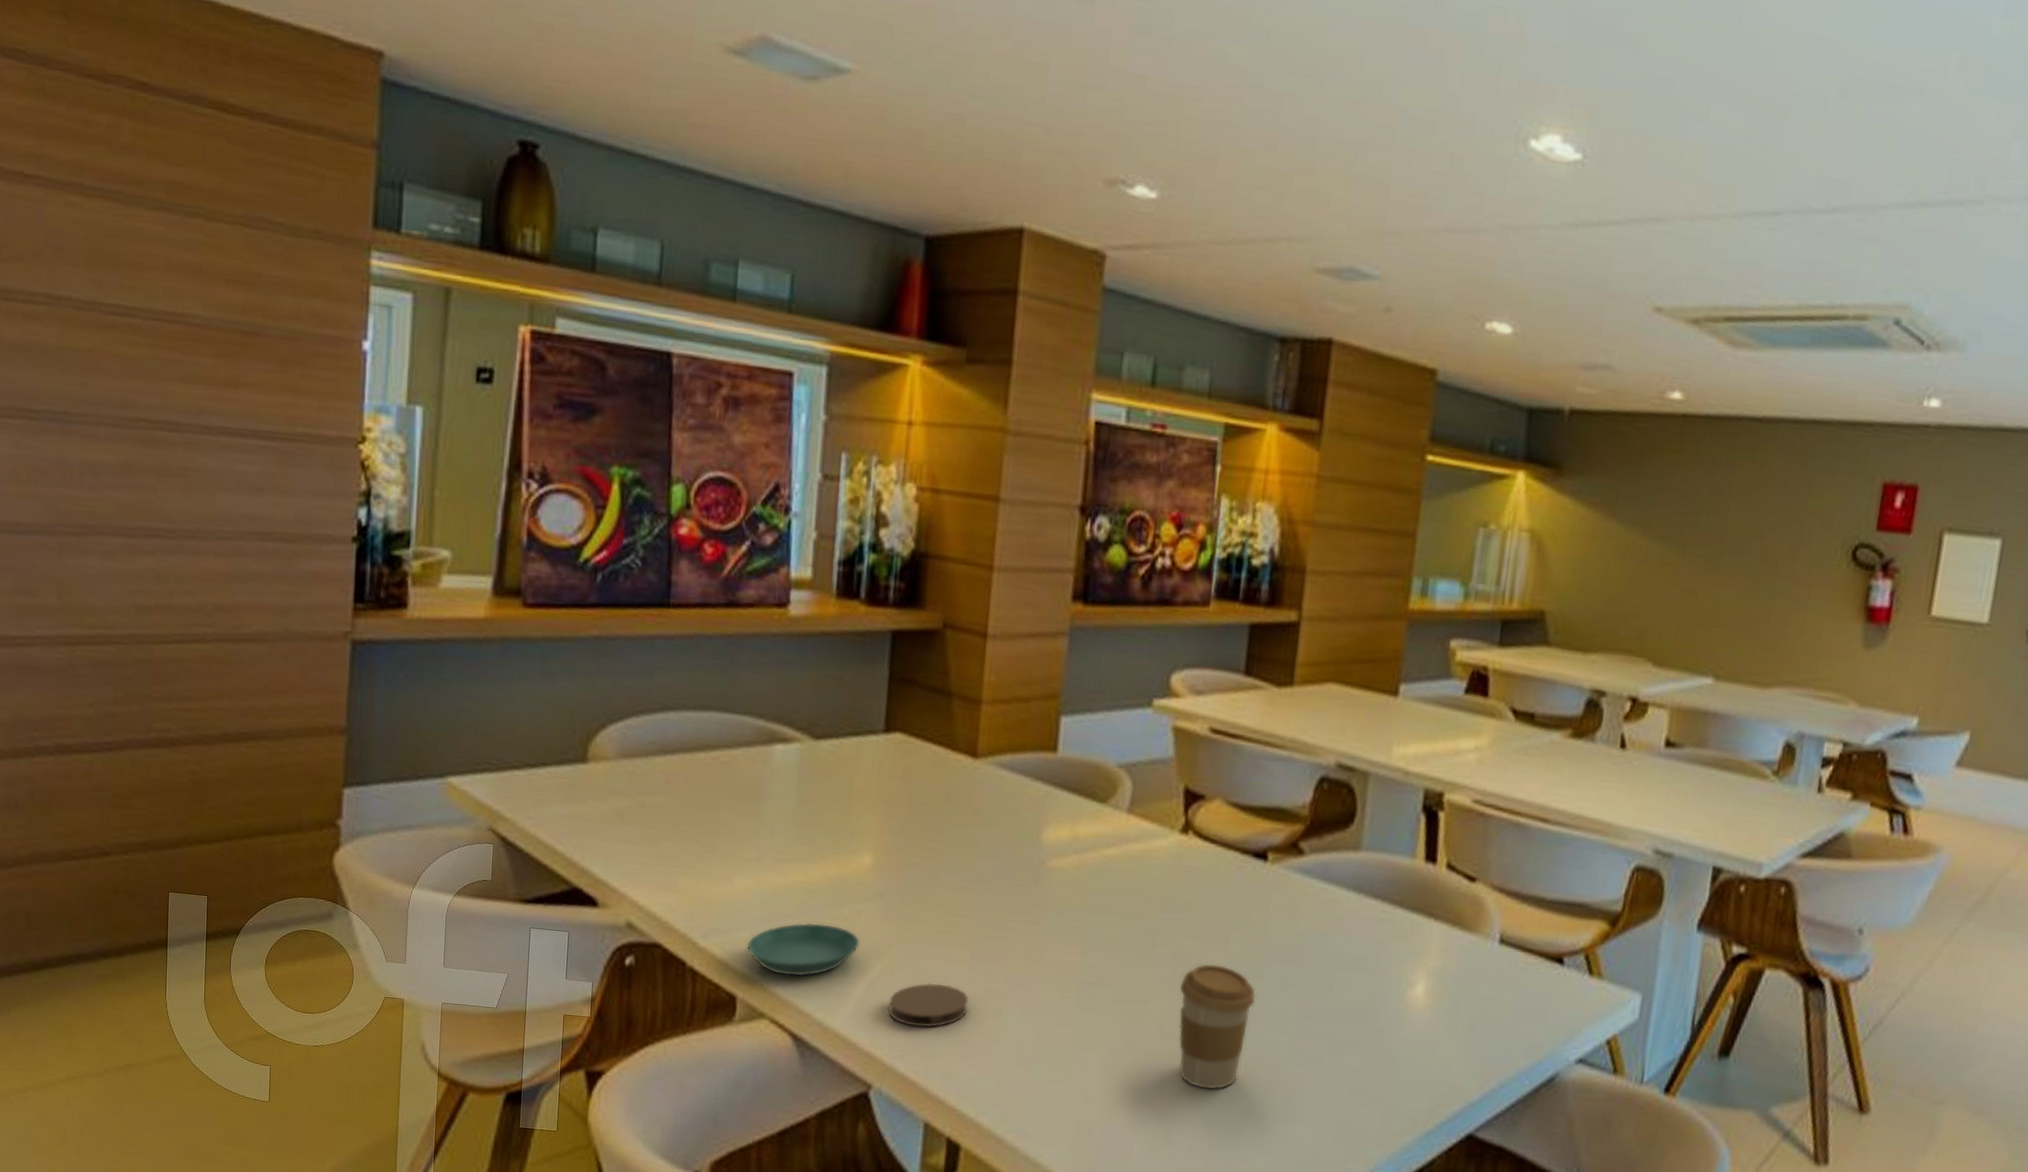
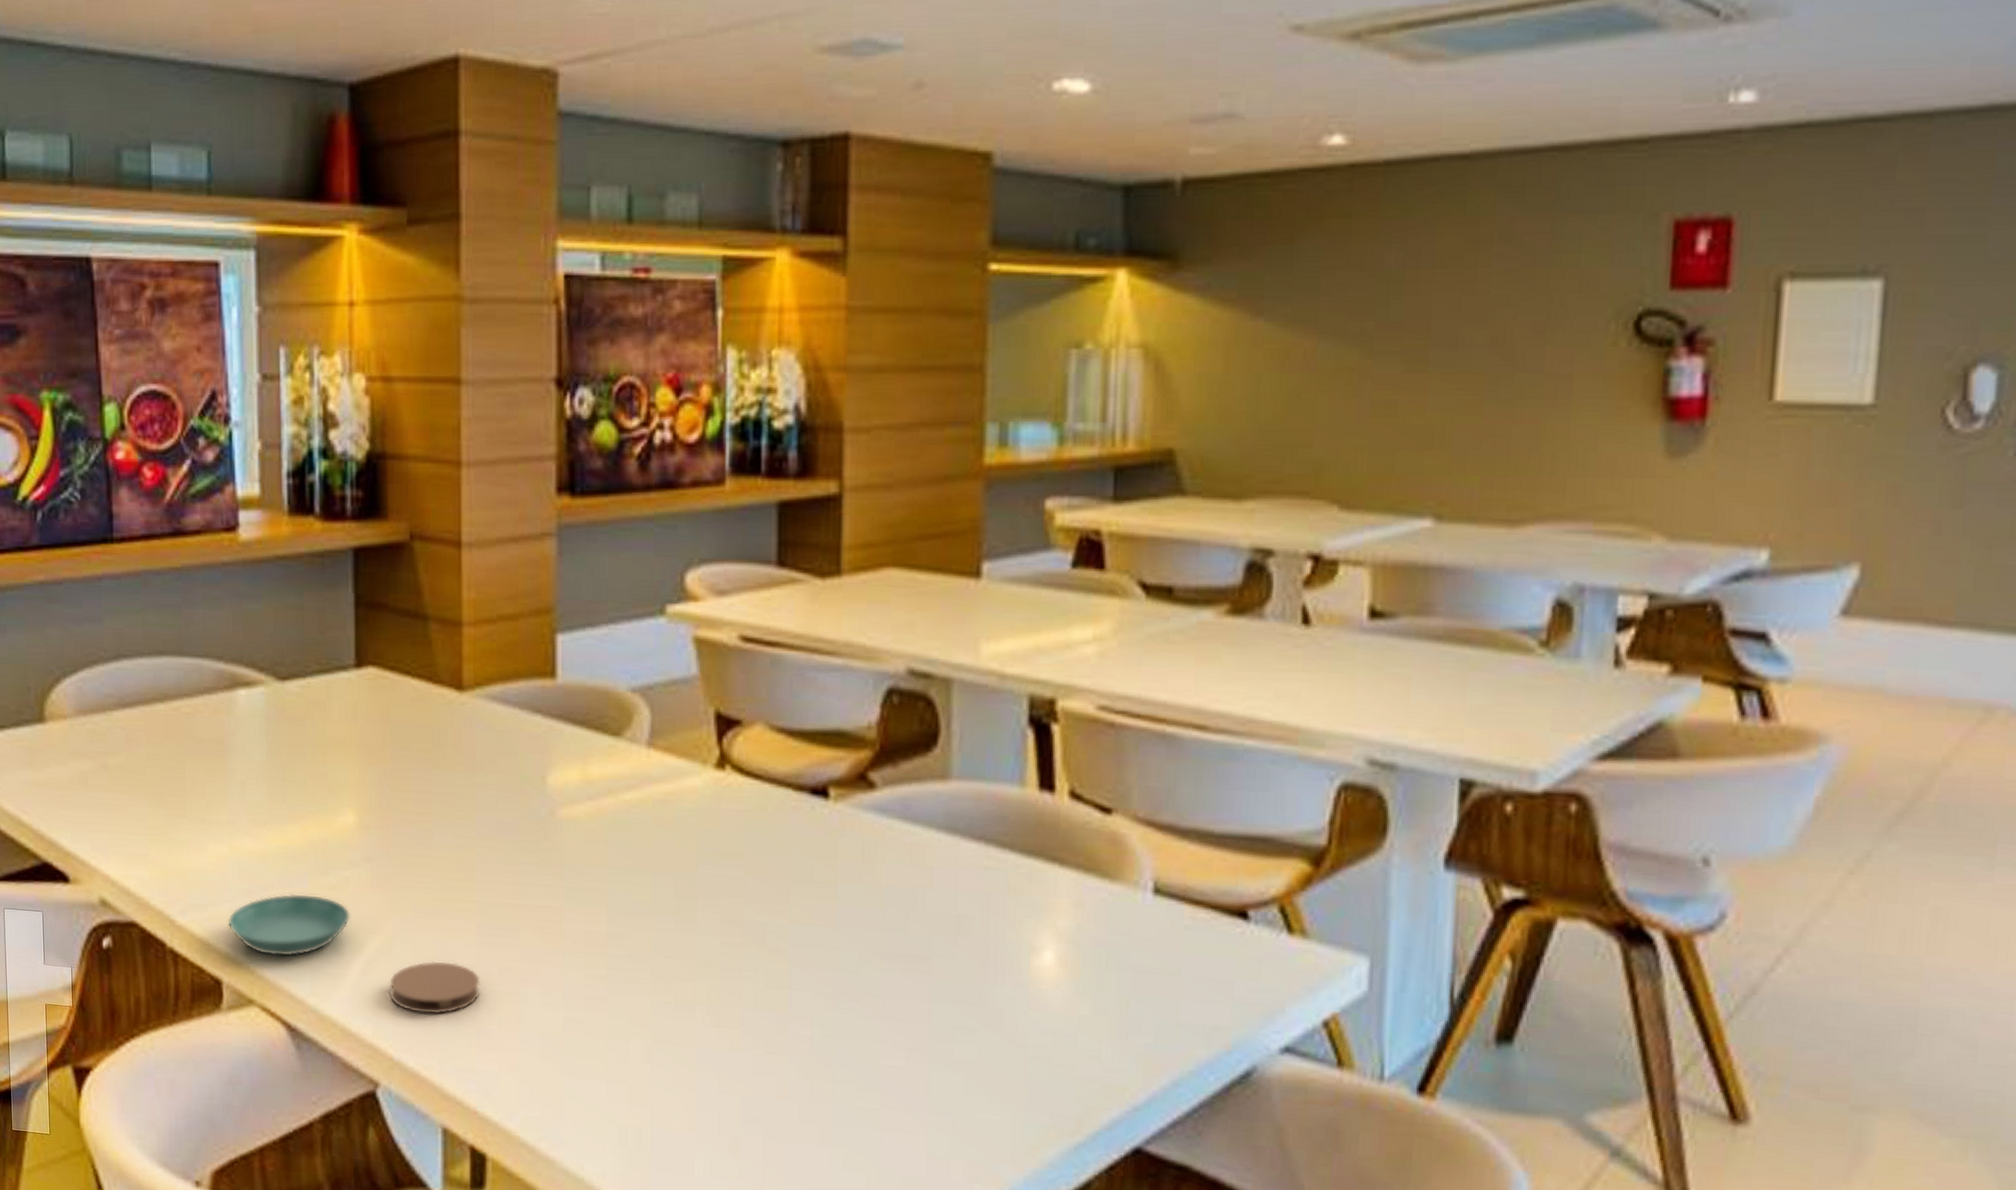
coffee cup: present [1178,963,1256,1090] -> none [732,930,831,1089]

